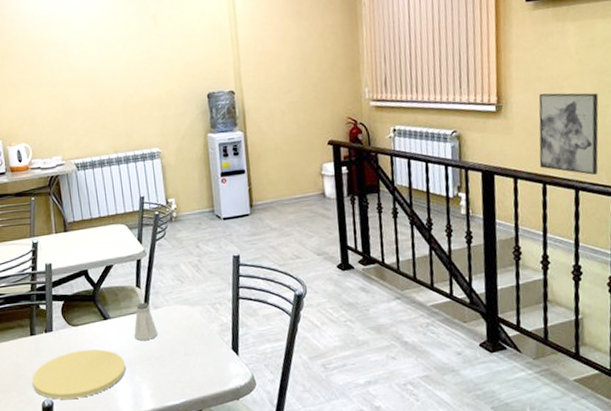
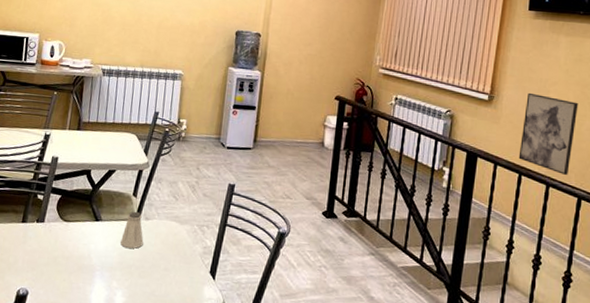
plate: present [32,349,126,400] -> none [12,245,106,293]

